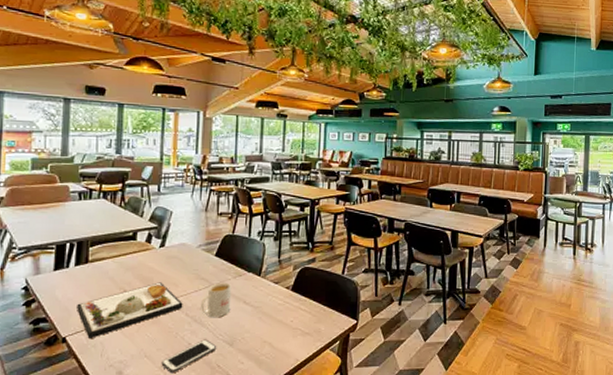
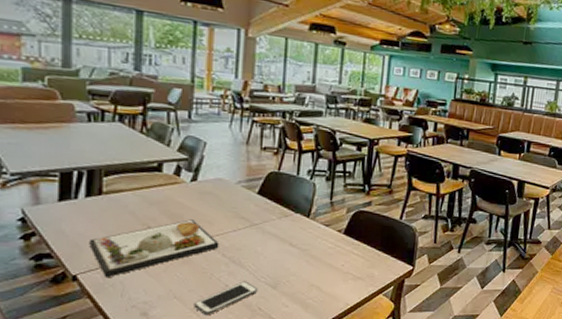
mug: present [201,283,232,318] -> none [240,223,276,260]

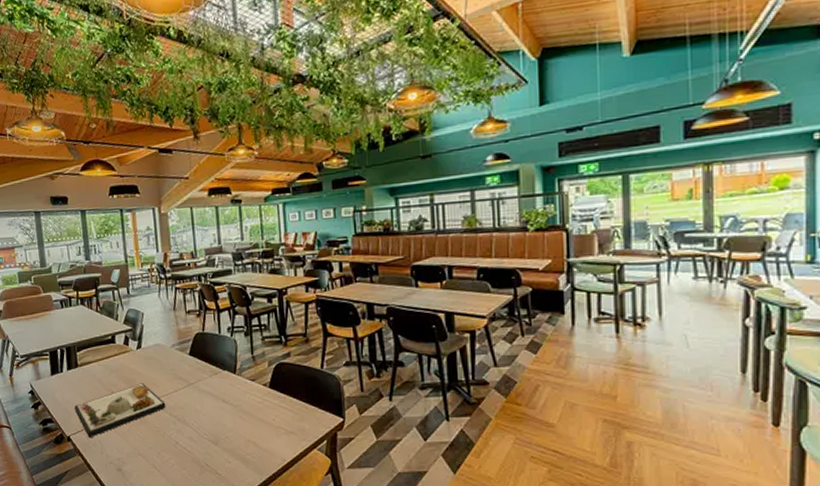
cell phone: present [193,281,258,314] -> none [154,438,203,470]

